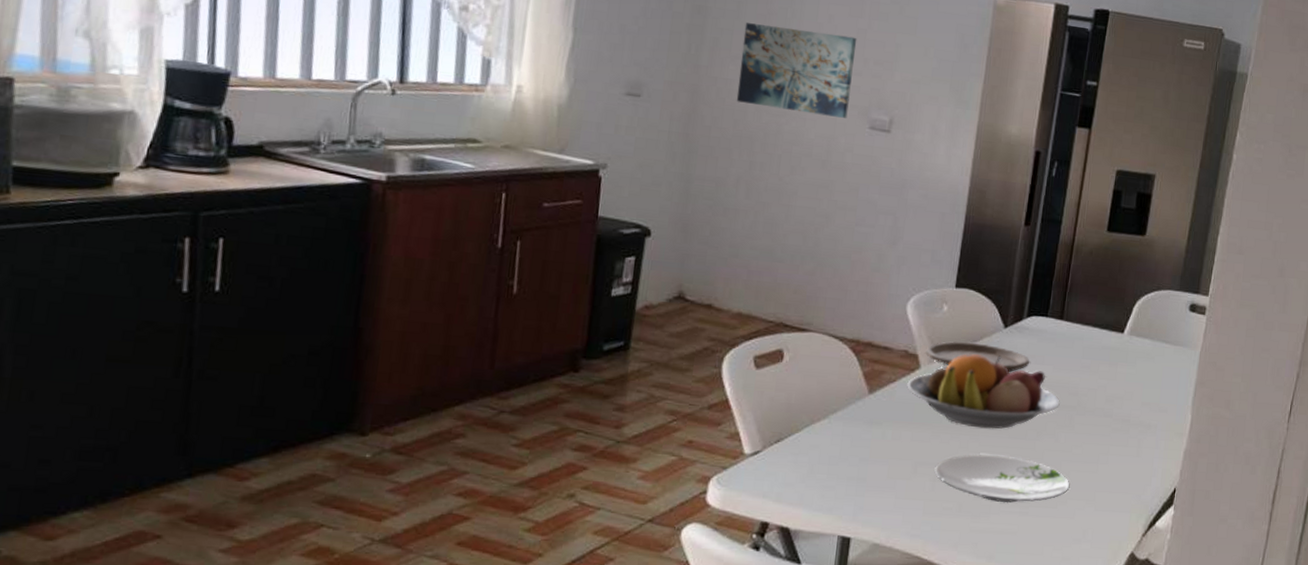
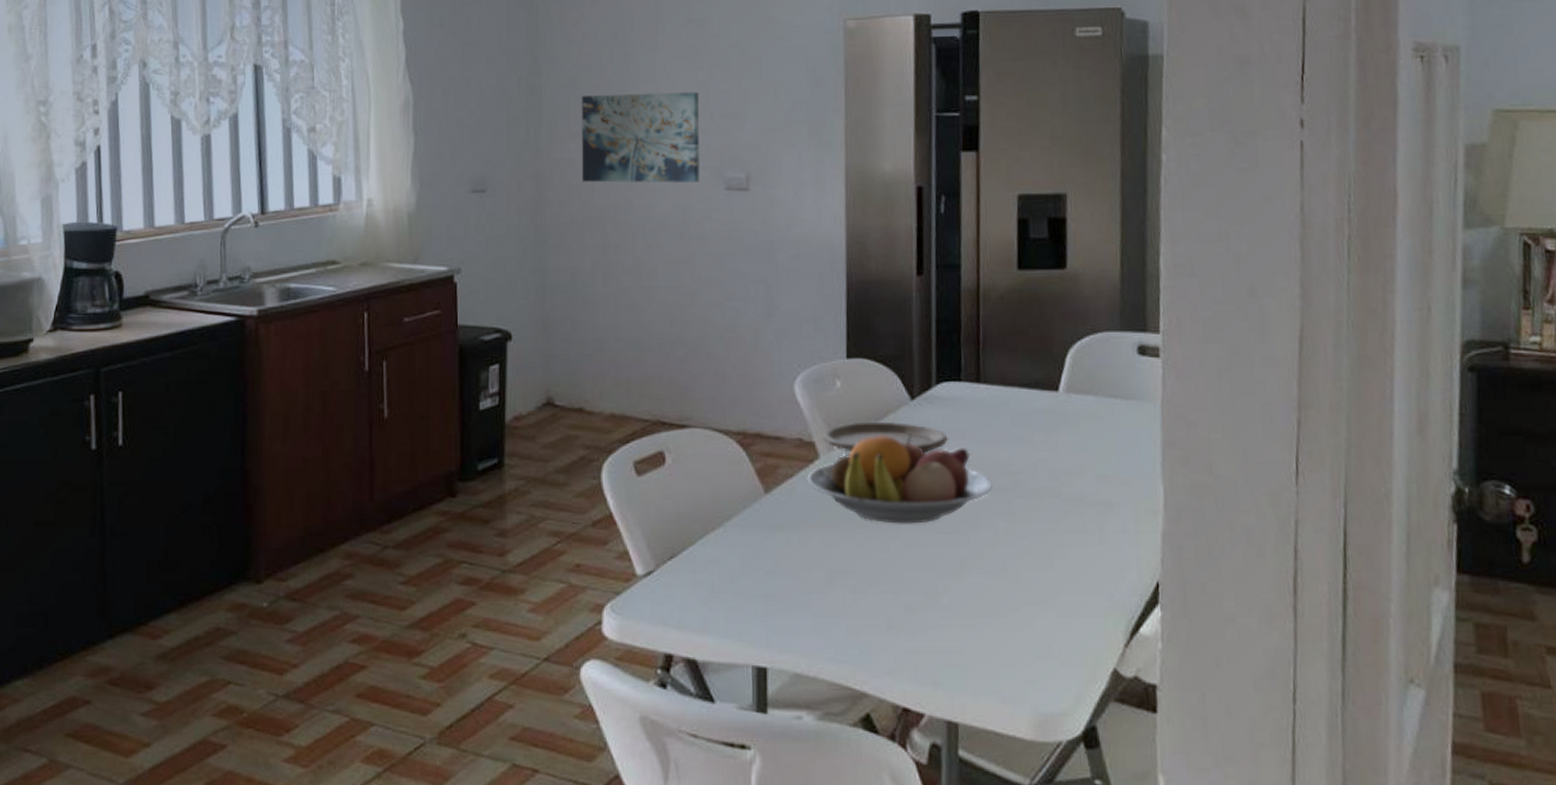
plate: present [934,454,1070,503] -> none [853,557,1021,615]

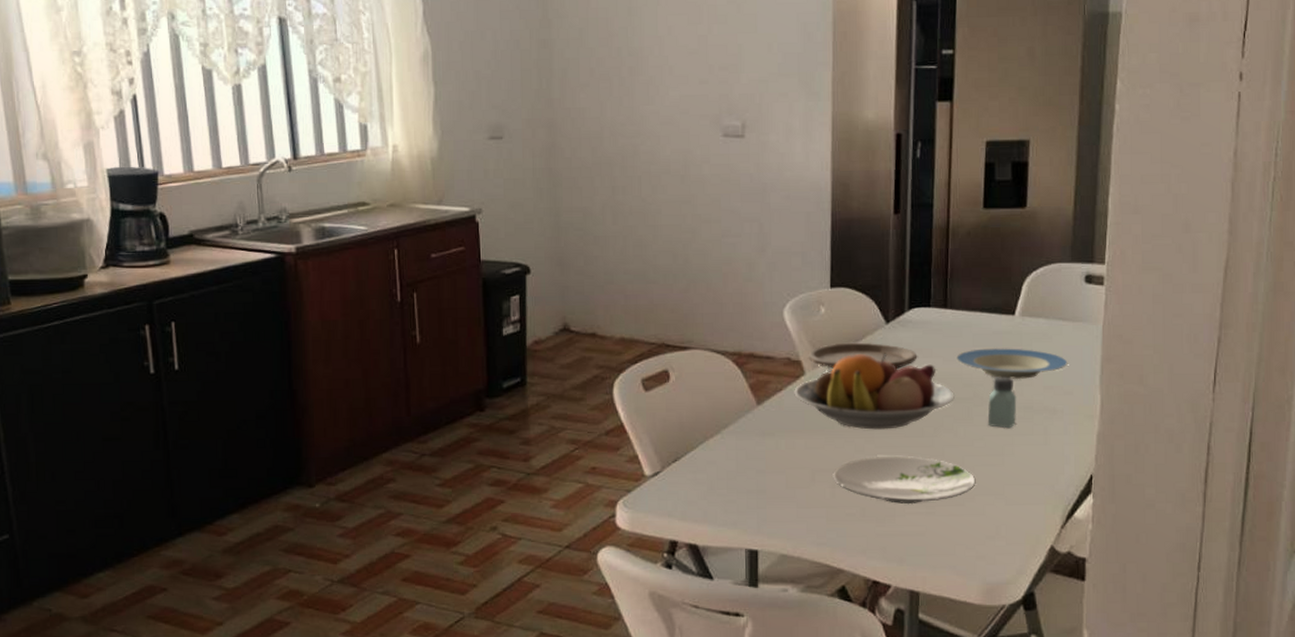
wall art: present [581,91,700,183] -> none [589,45,700,130]
plate: none [853,557,1021,615] -> present [833,456,976,505]
plate: none [993,429,1123,466] -> present [956,348,1068,379]
saltshaker: none [1032,463,1066,525] -> present [987,377,1017,429]

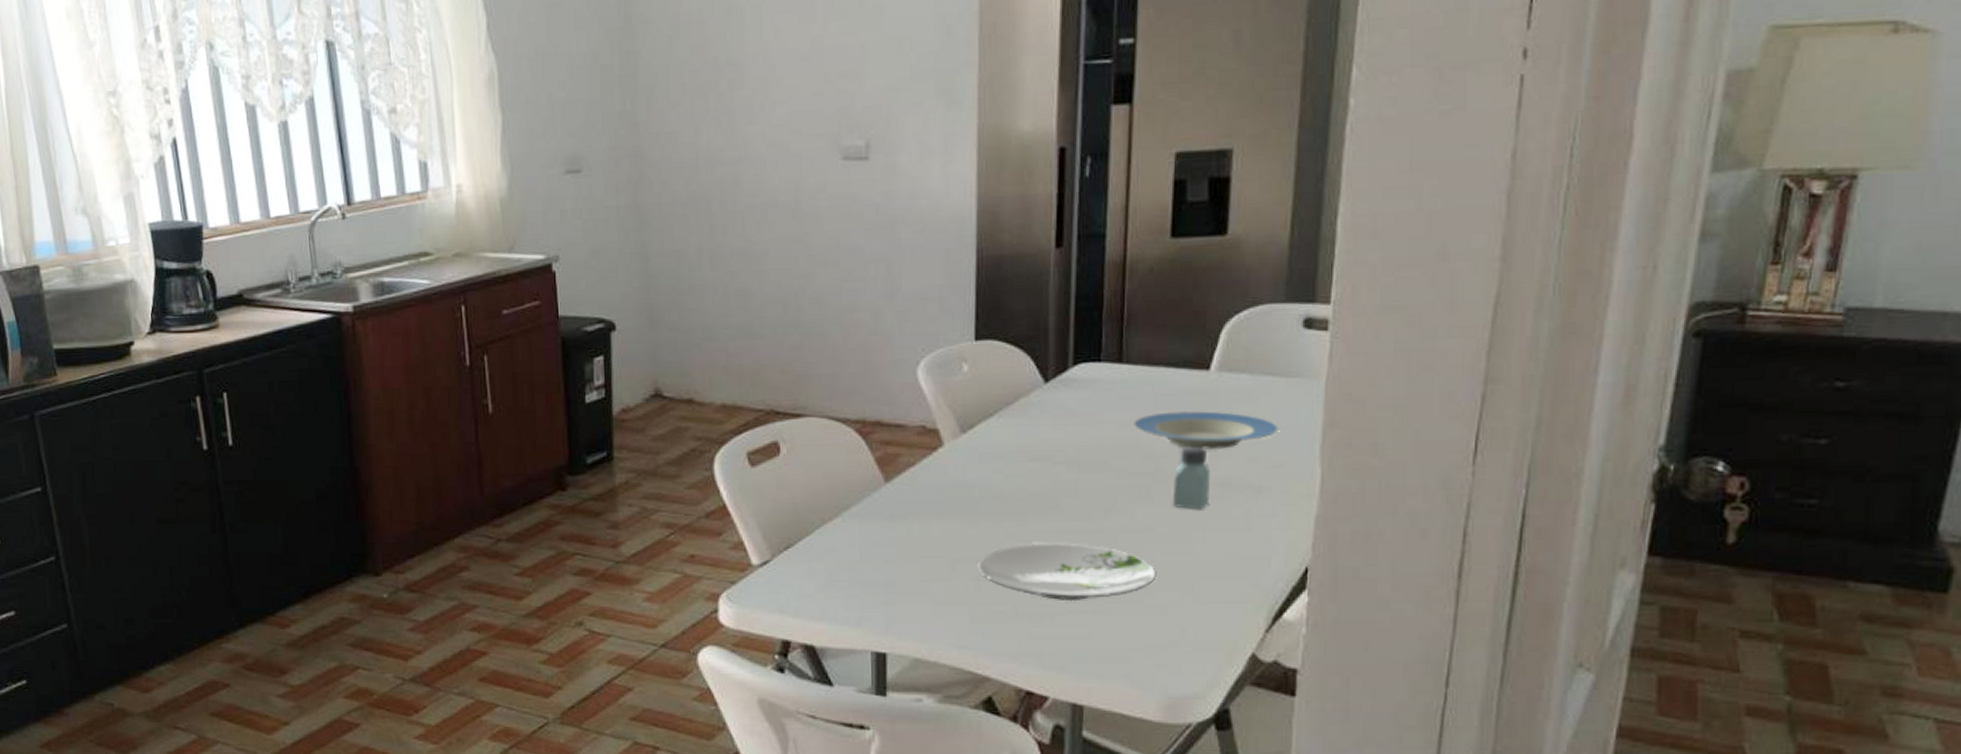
fruit bowl: present [794,353,955,430] -> none [930,418,1131,512]
plate: present [808,342,918,369] -> none [947,406,1084,438]

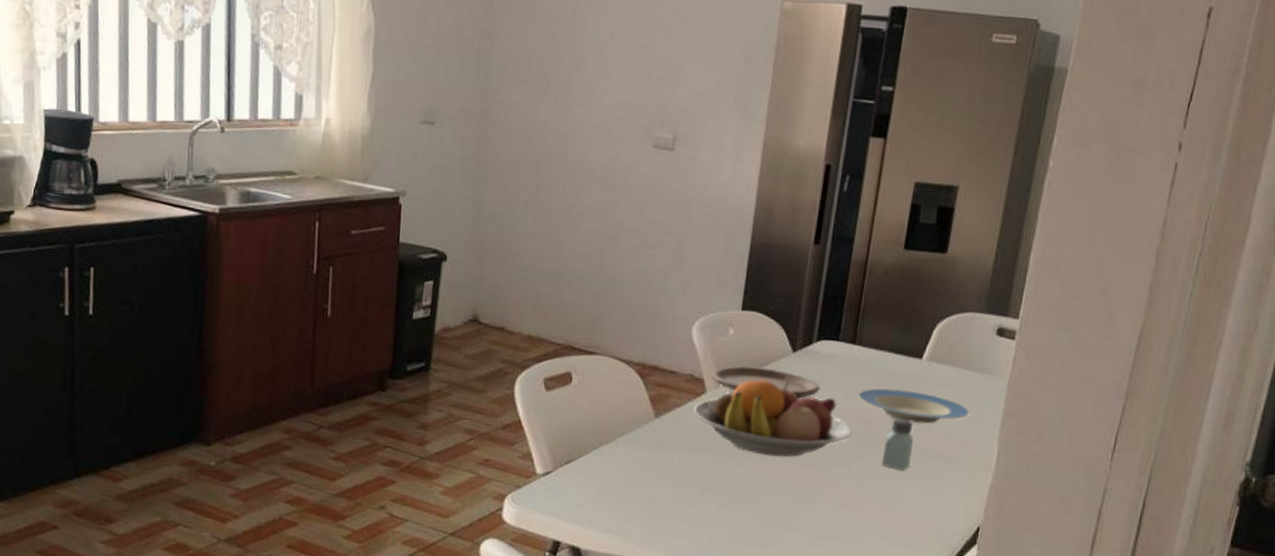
fruit bowl: none [930,418,1131,512] -> present [693,379,852,457]
plate: none [947,406,1084,438] -> present [711,366,820,398]
plate: present [977,544,1157,602] -> none [721,482,863,534]

